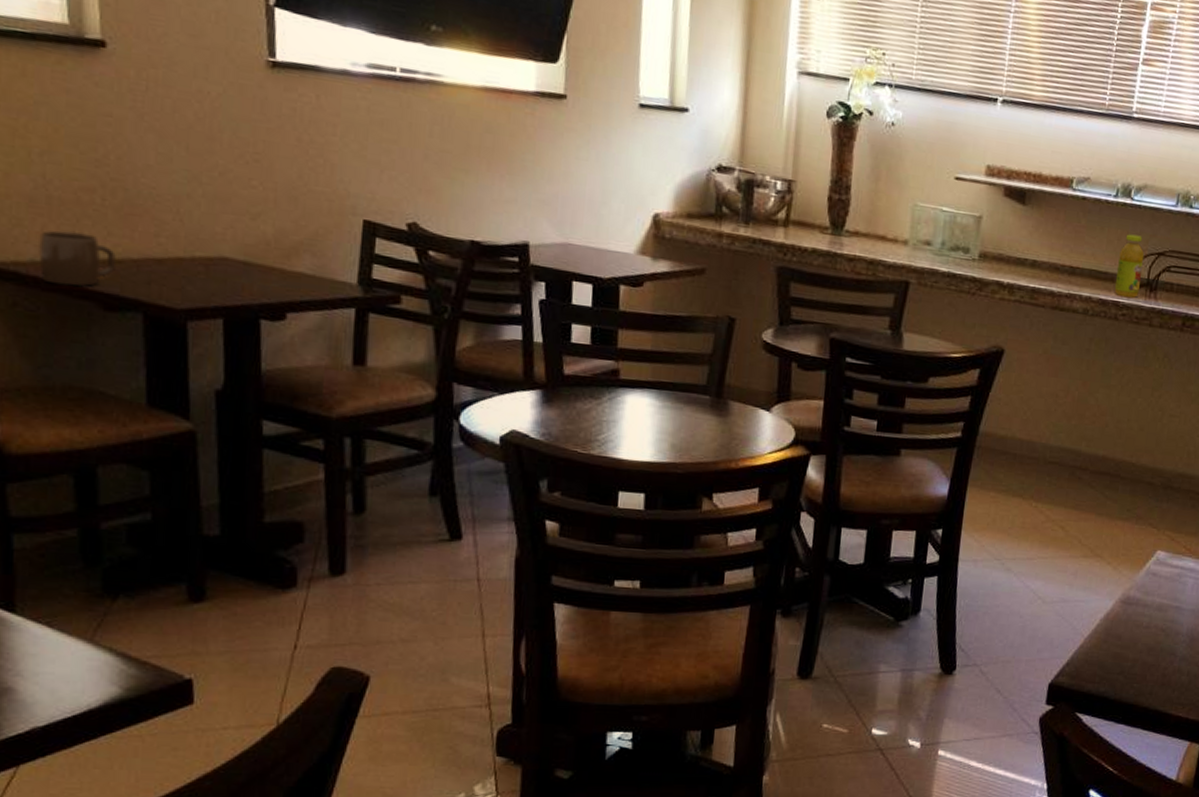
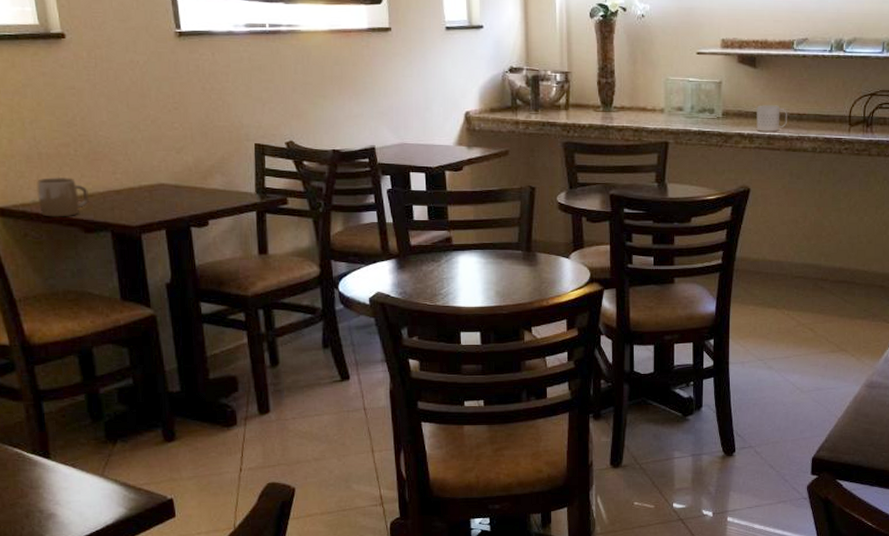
mug: none [1019,250,1058,285] -> present [756,105,787,132]
fruit juice: present [1114,234,1145,299] -> none [836,81,859,134]

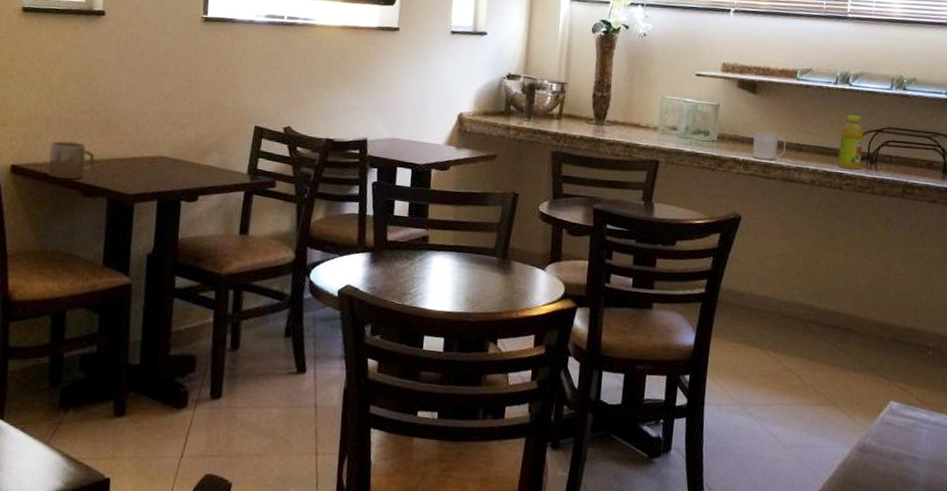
fruit juice: none [836,81,859,134] -> present [837,114,864,170]

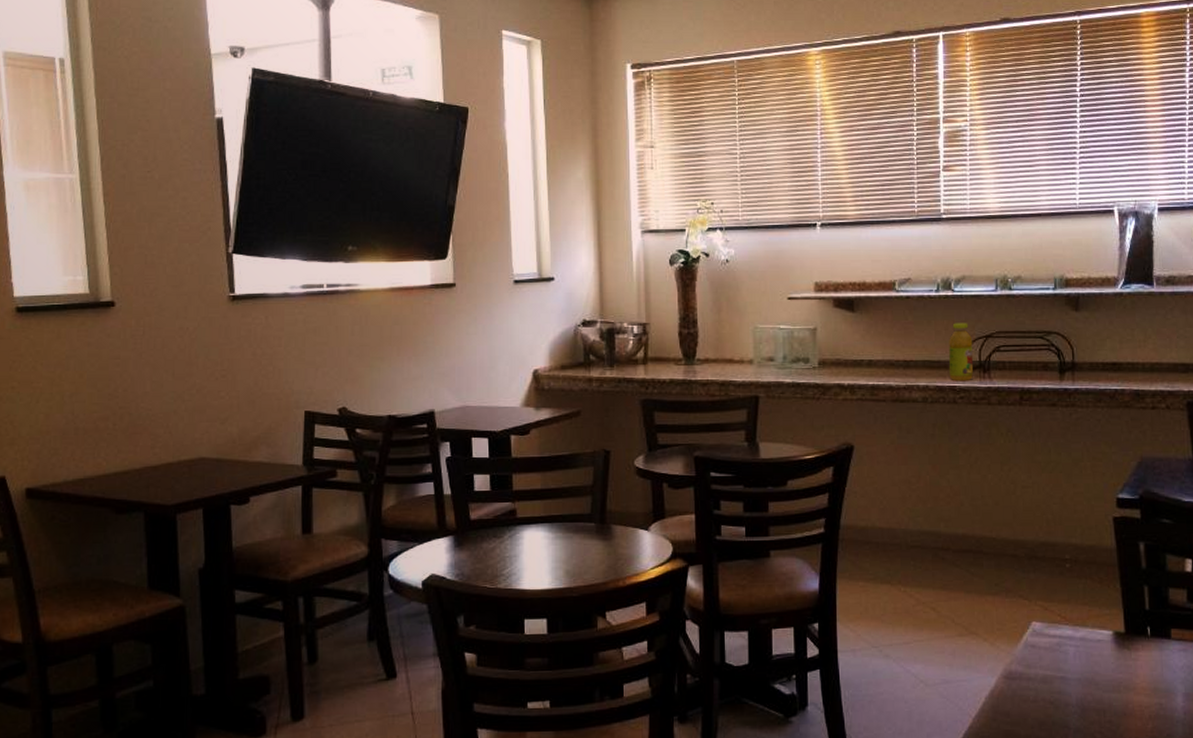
mug: present [48,141,95,180] -> none [68,453,124,498]
mug: present [752,131,786,160] -> none [857,352,892,381]

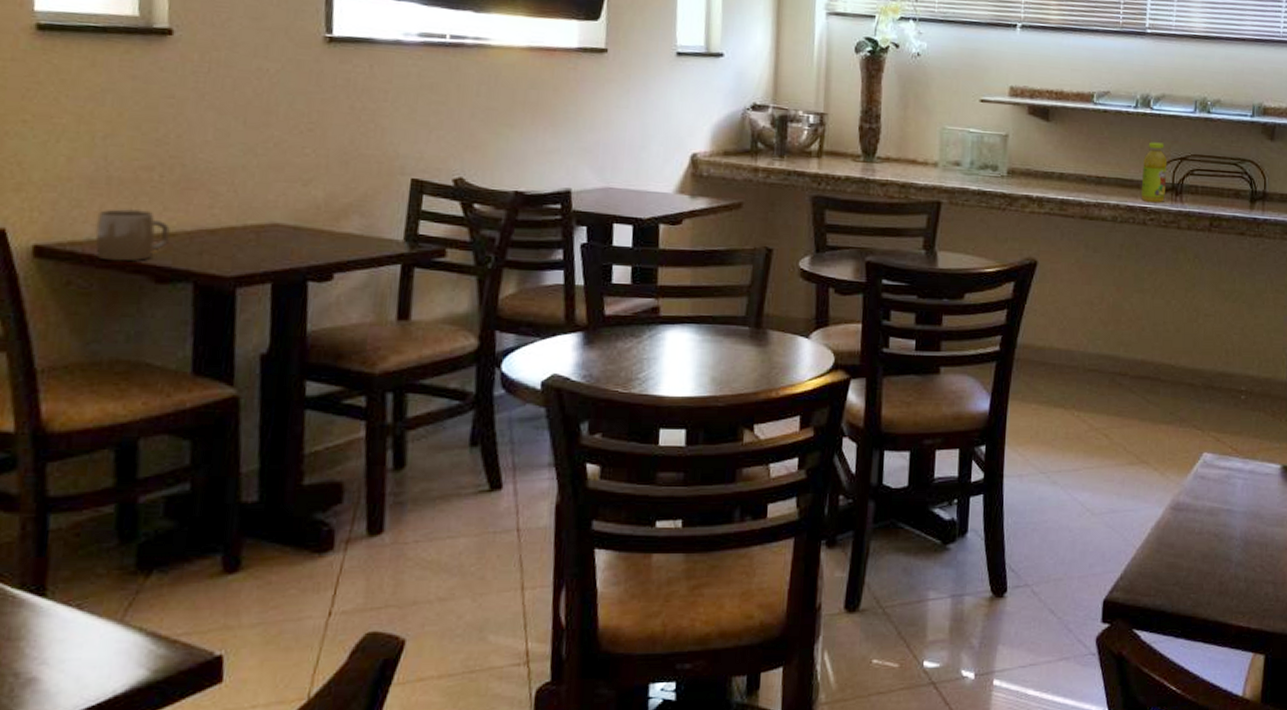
mug: none [68,453,124,498] -> present [94,208,170,262]

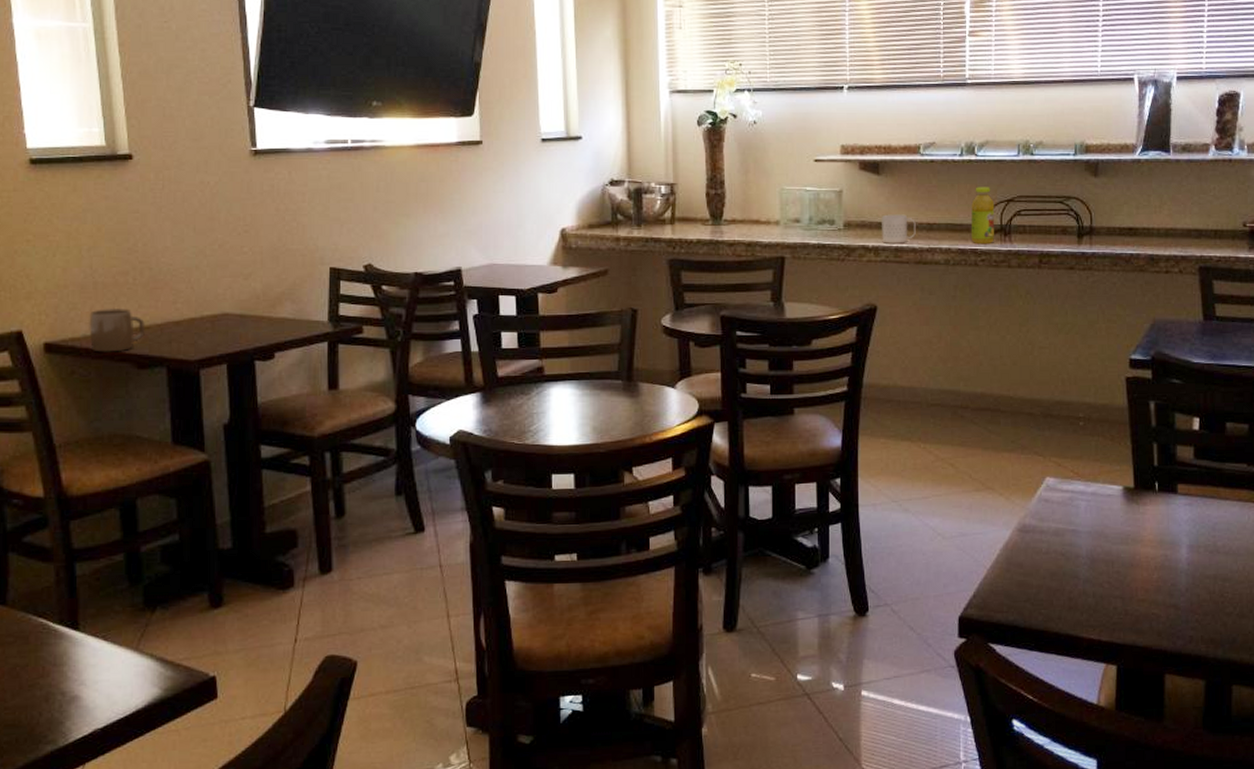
mug: none [1047,164,1084,196] -> present [882,214,916,243]

